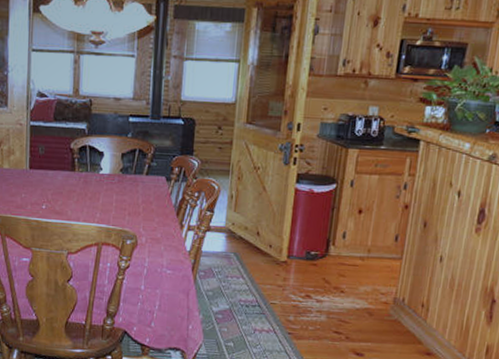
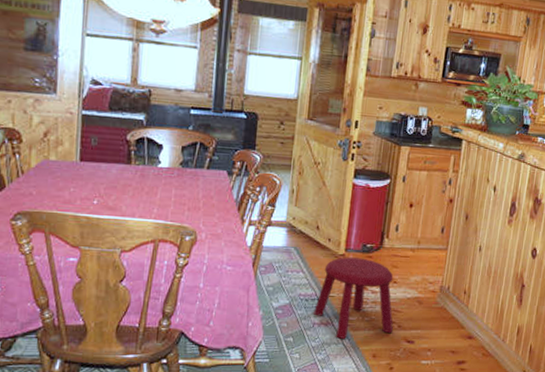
stool: none [255,264,341,348] -> present [314,257,394,340]

